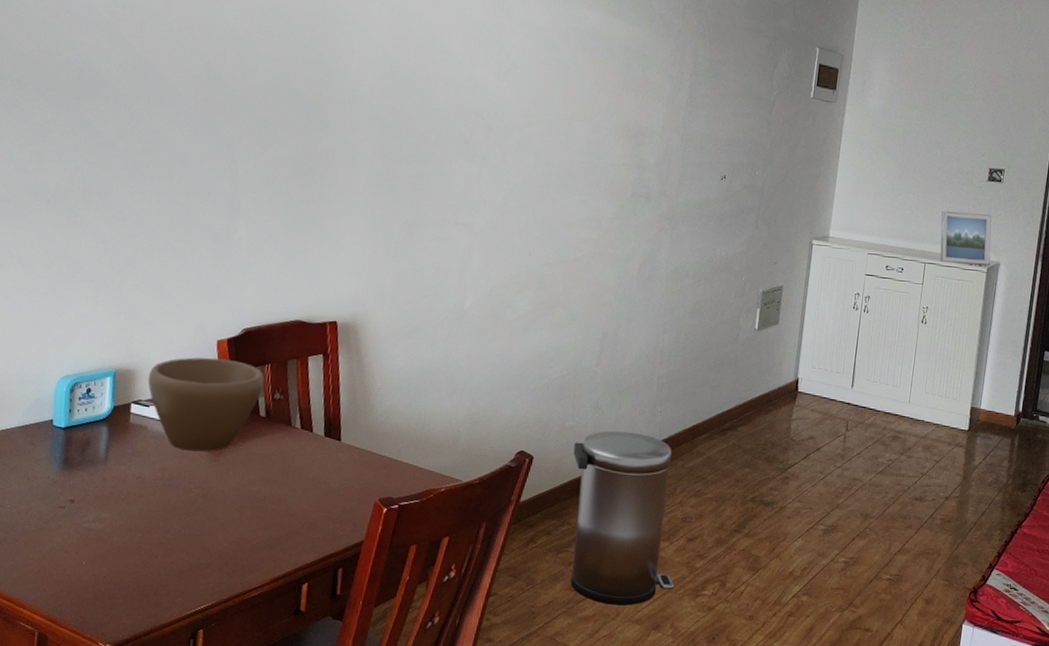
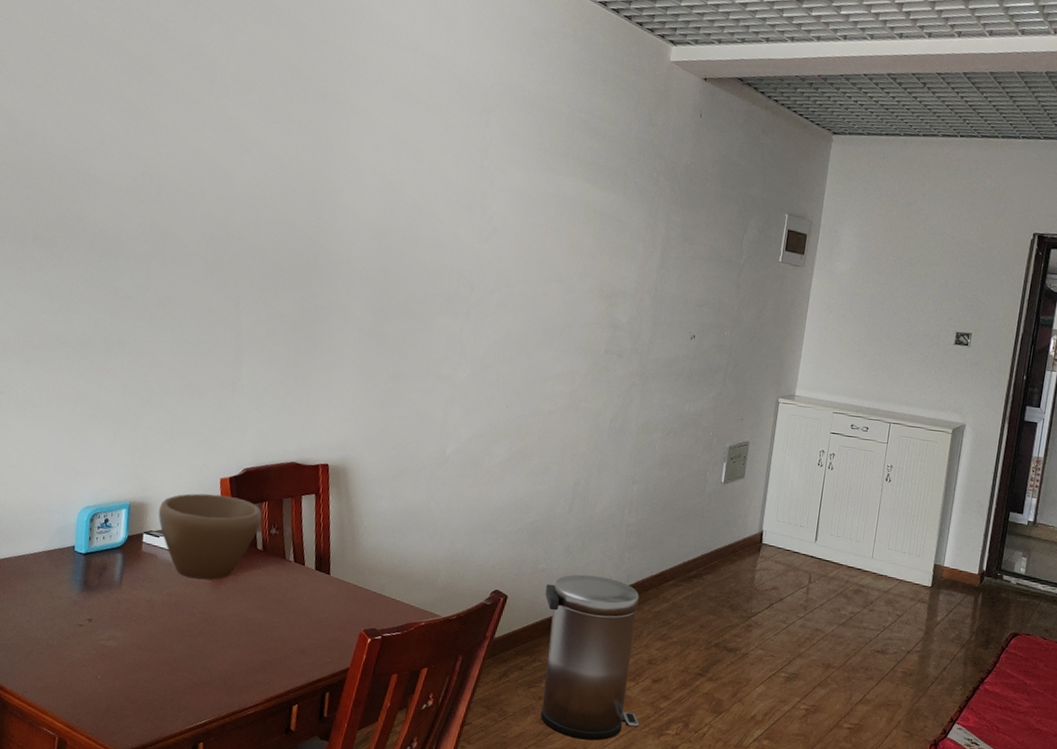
picture frame: present [940,210,992,266] -> none [905,372,958,427]

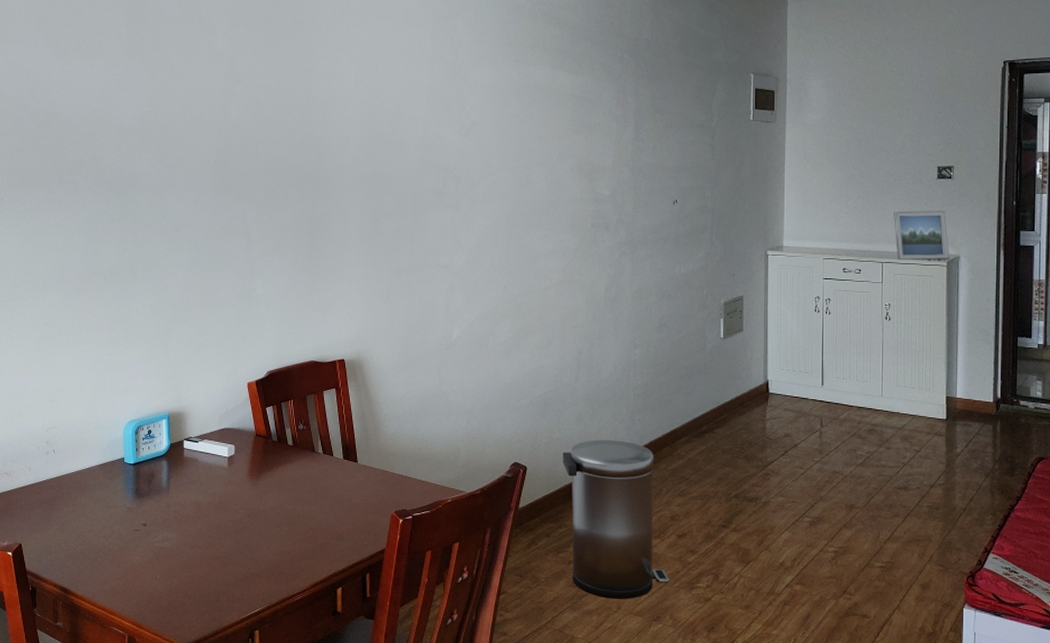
bowl: present [158,493,262,580] -> none [195,398,289,478]
picture frame: none [905,372,958,427] -> present [893,211,950,260]

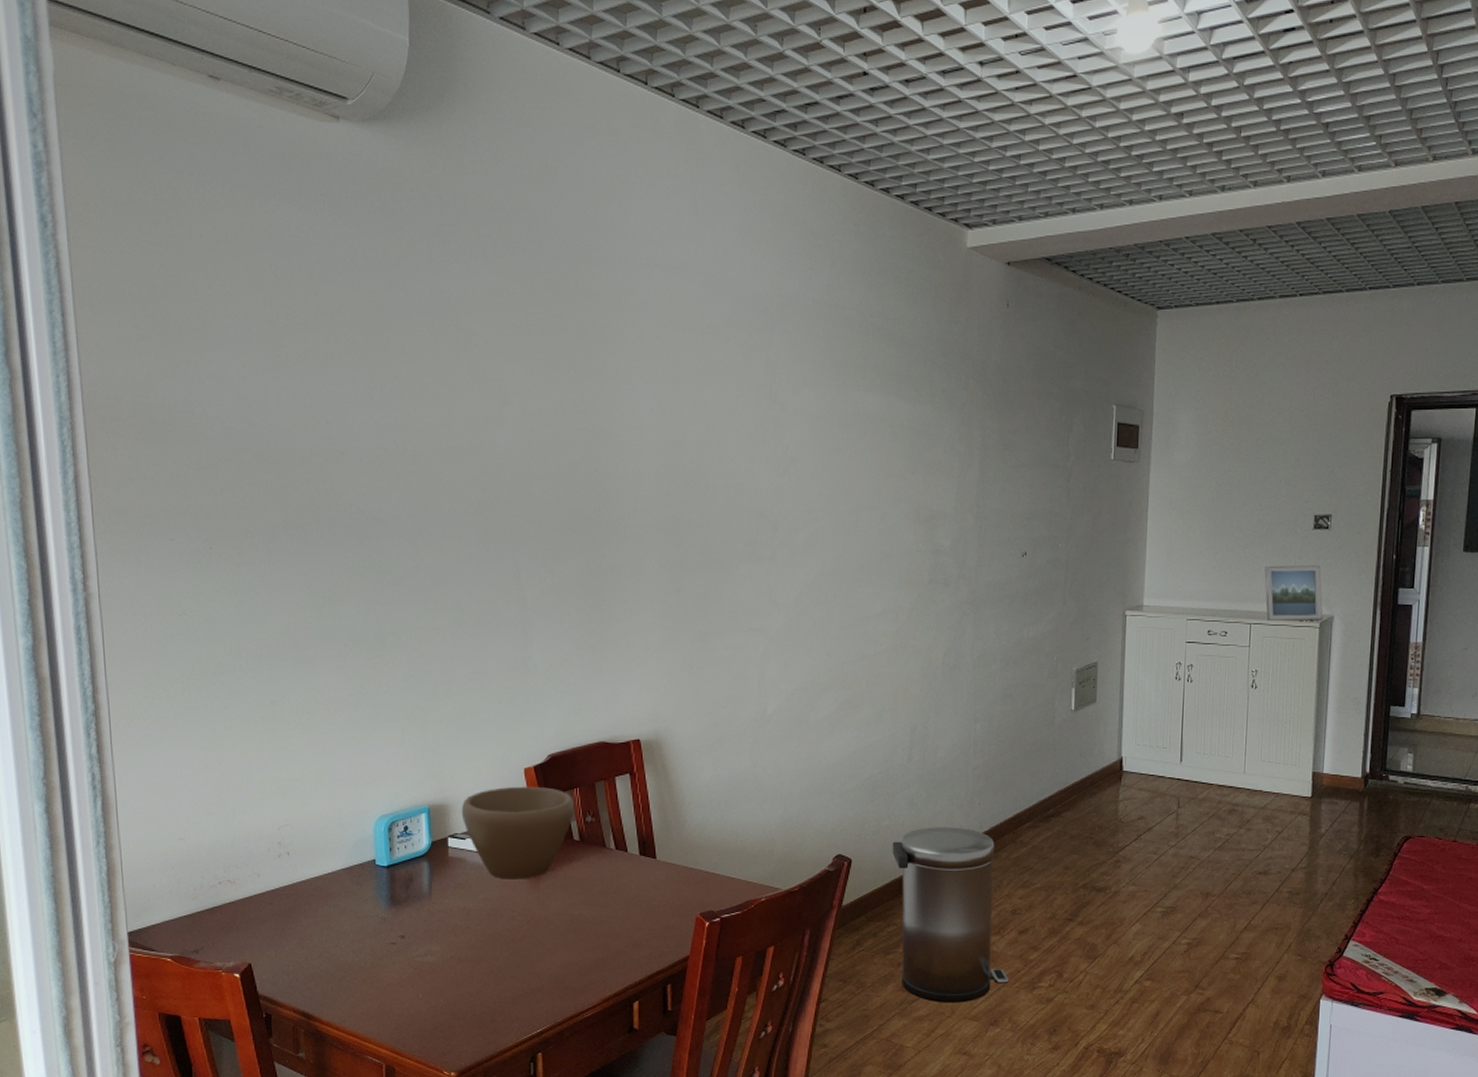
bowl: none [195,398,289,478] -> present [461,786,575,880]

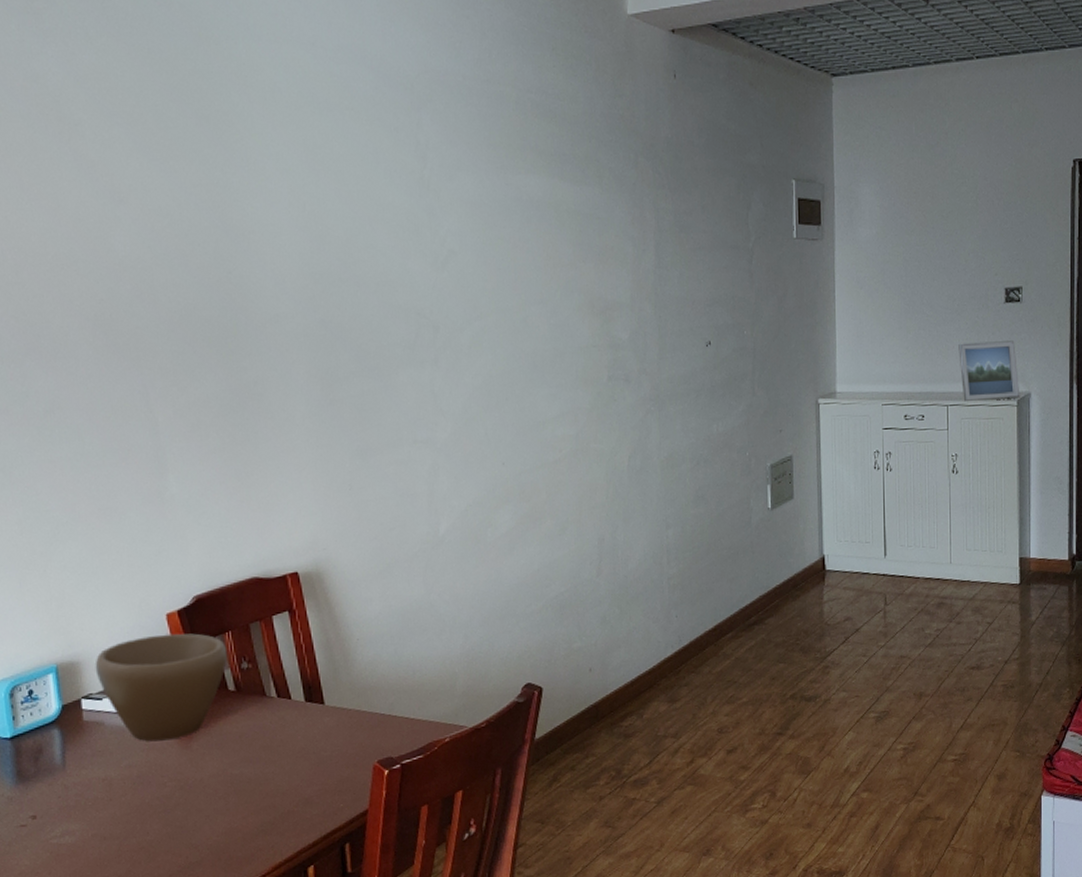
pedal bin: present [892,827,1009,1003] -> none [585,643,720,836]

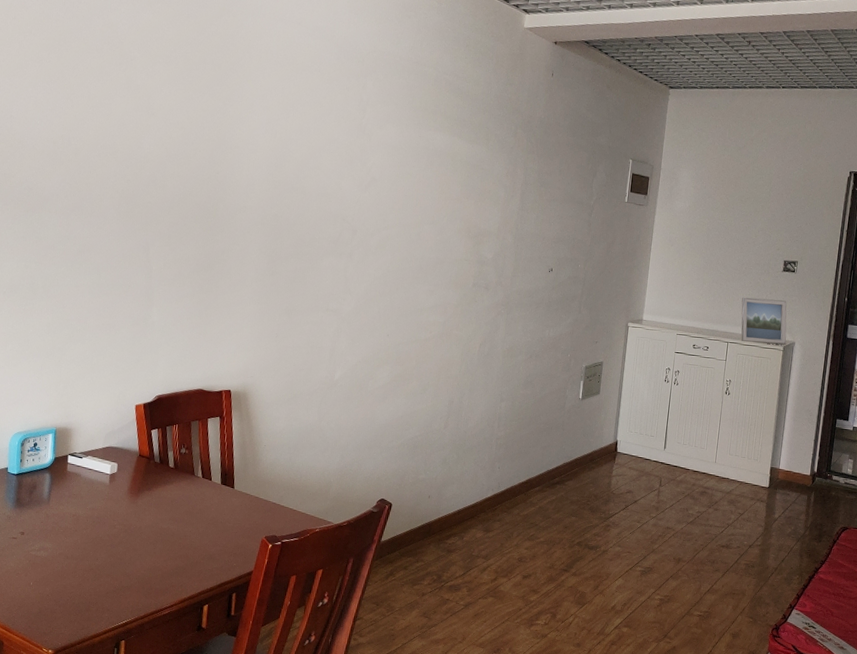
bowl: present [95,633,228,742] -> none [81,418,173,495]

